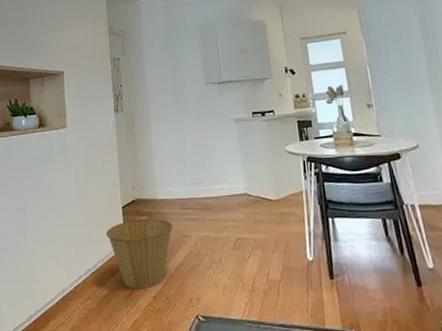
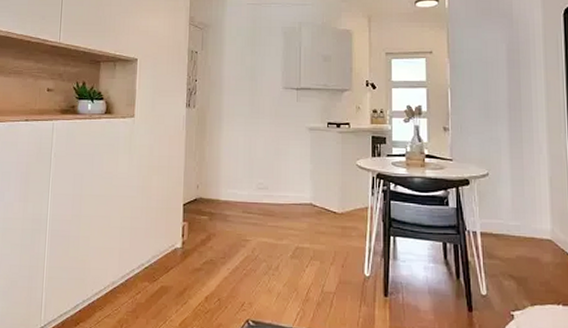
basket: present [106,218,174,288] -> none [164,219,234,288]

